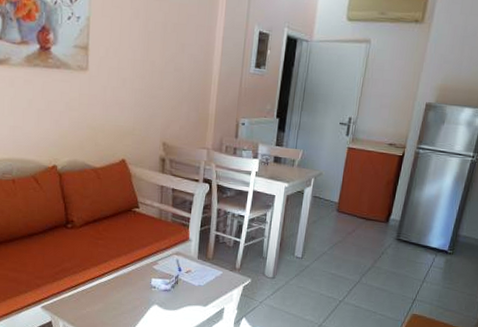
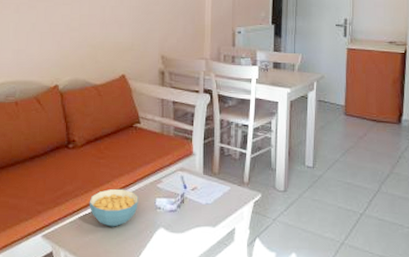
cereal bowl: none [87,268,135,302] -> present [89,188,138,227]

